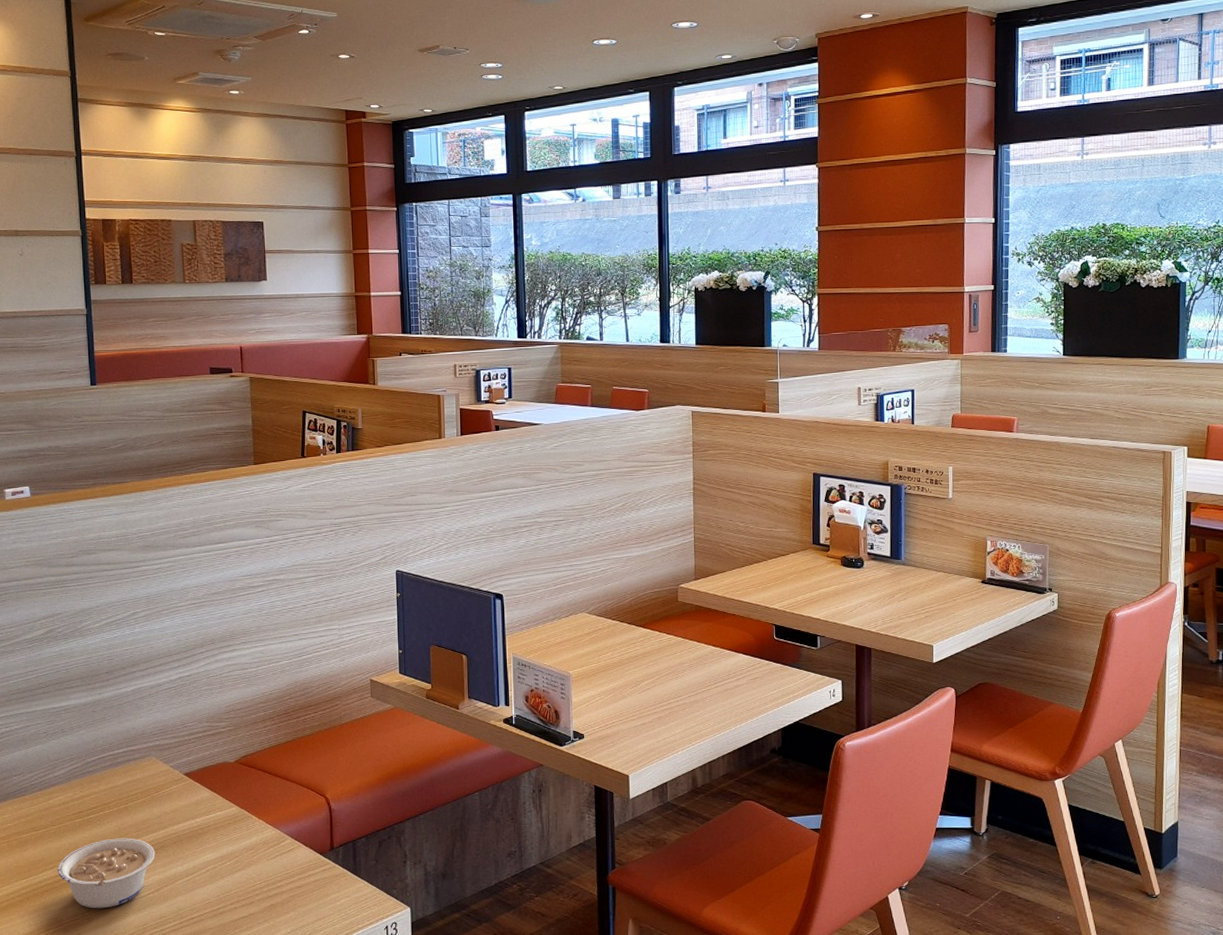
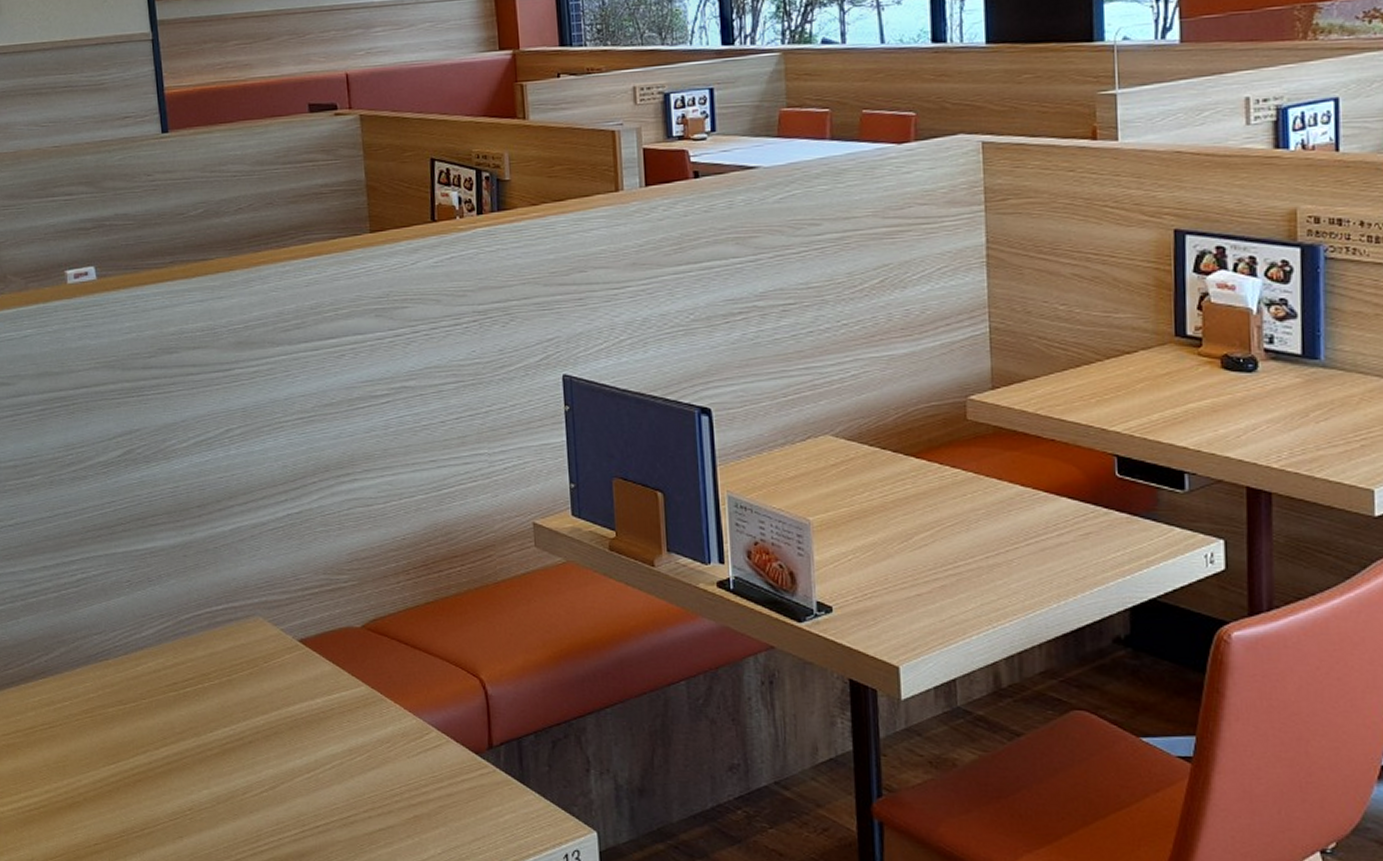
legume: present [57,838,155,909] -> none [150,719,268,807]

